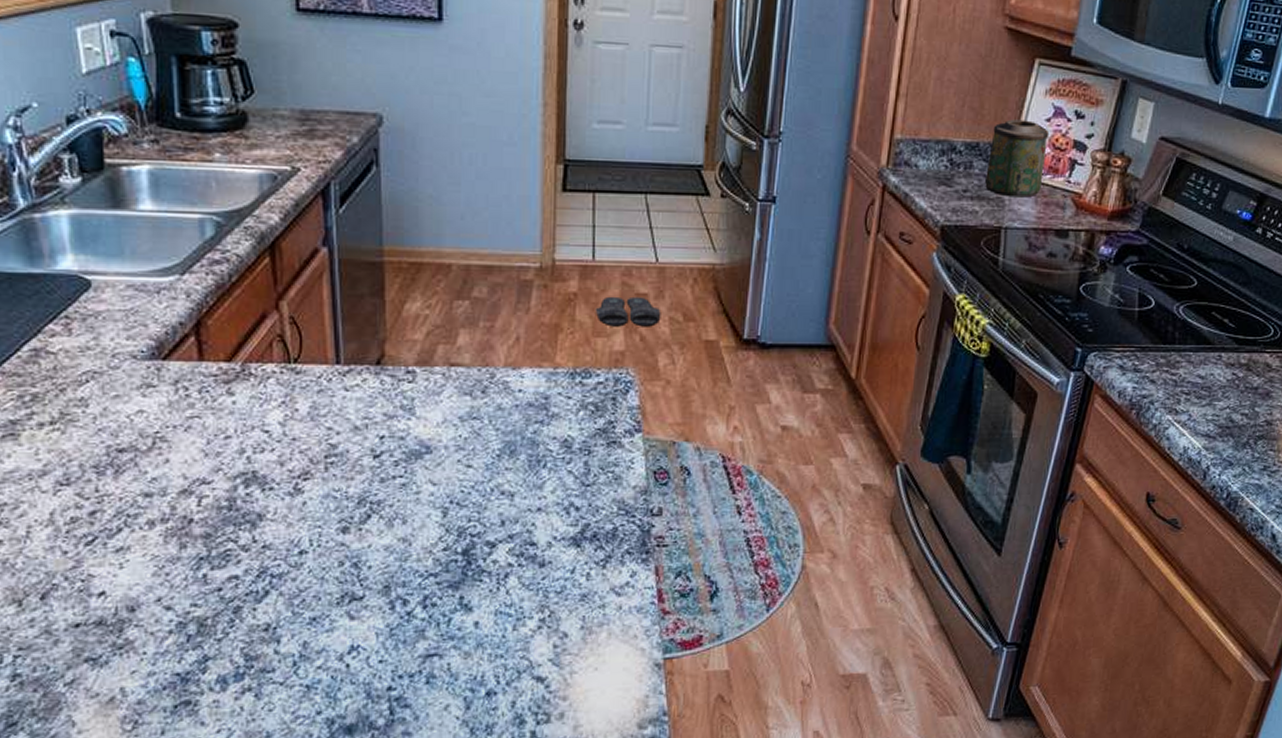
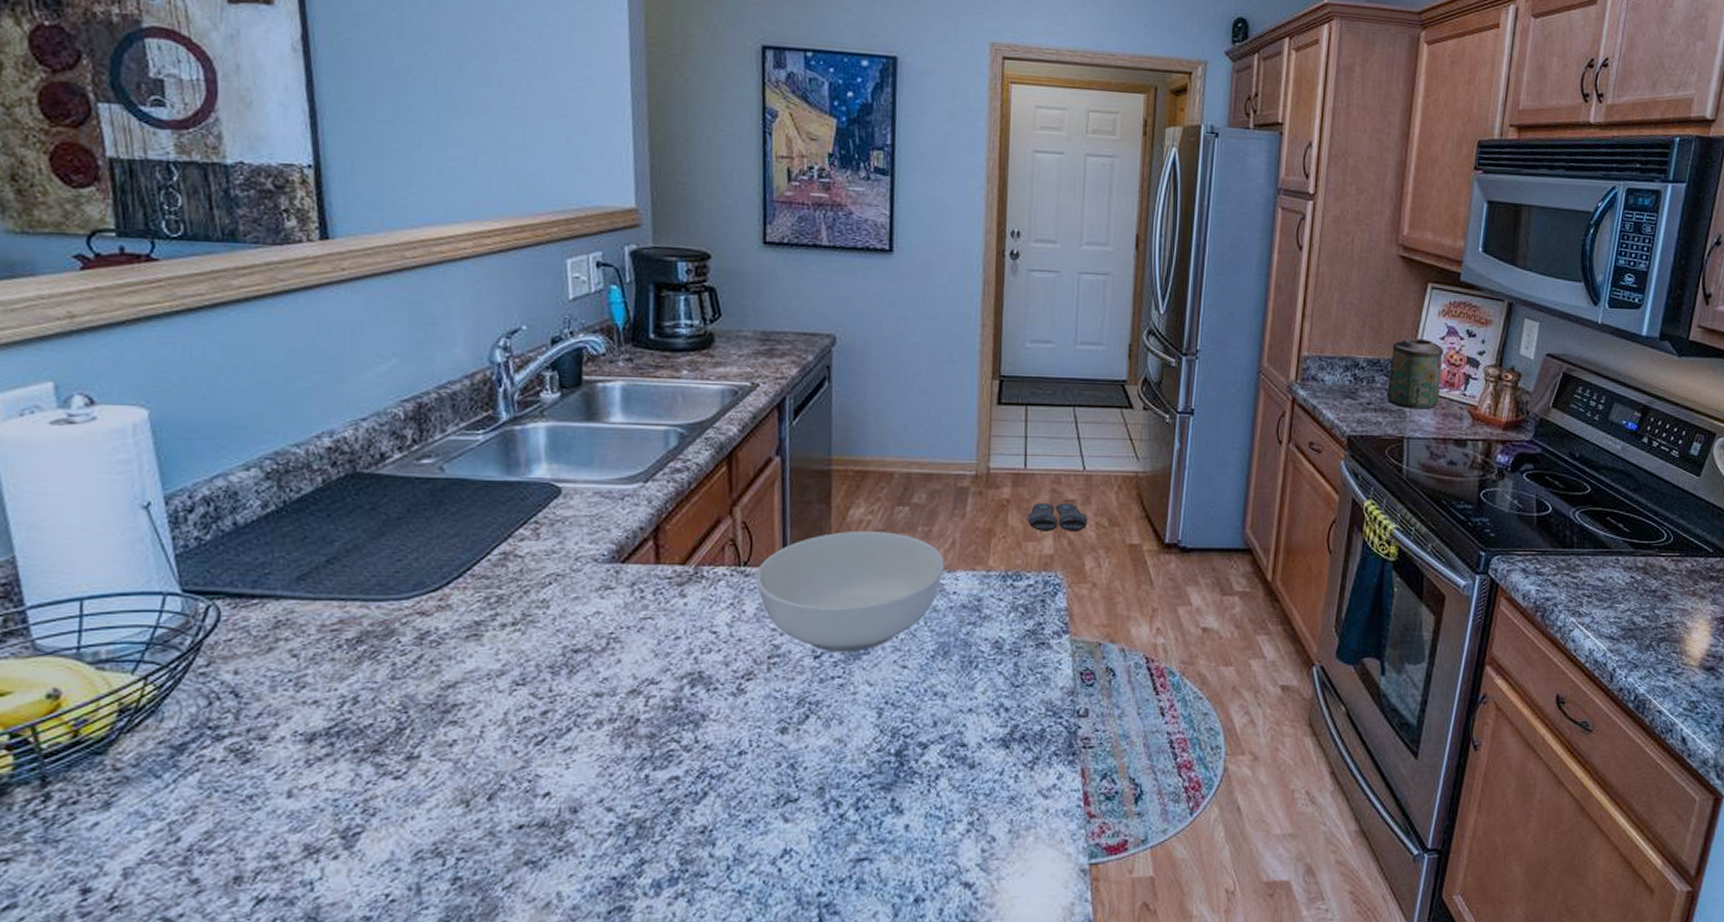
bowl: none [307,327,508,452] -> present [755,531,944,653]

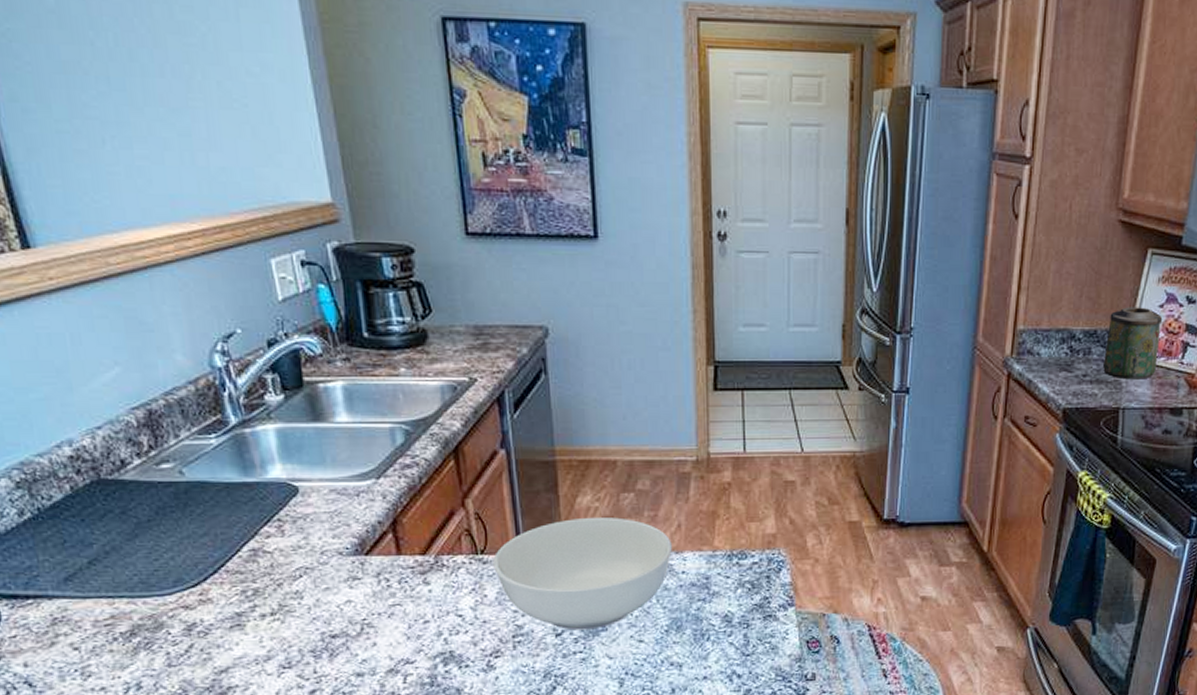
slippers: present [1026,502,1087,532] -> none [747,484,807,512]

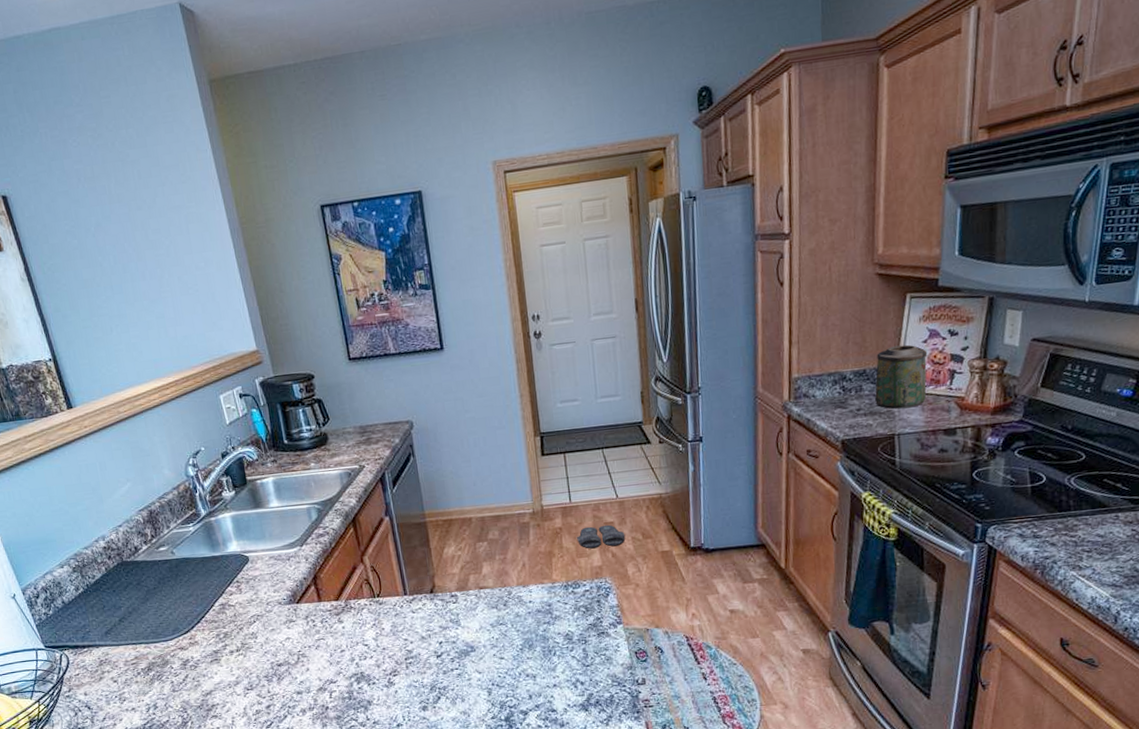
bowl: present [493,517,672,631] -> none [386,562,520,652]
slippers: none [747,484,807,512] -> present [576,524,625,549]

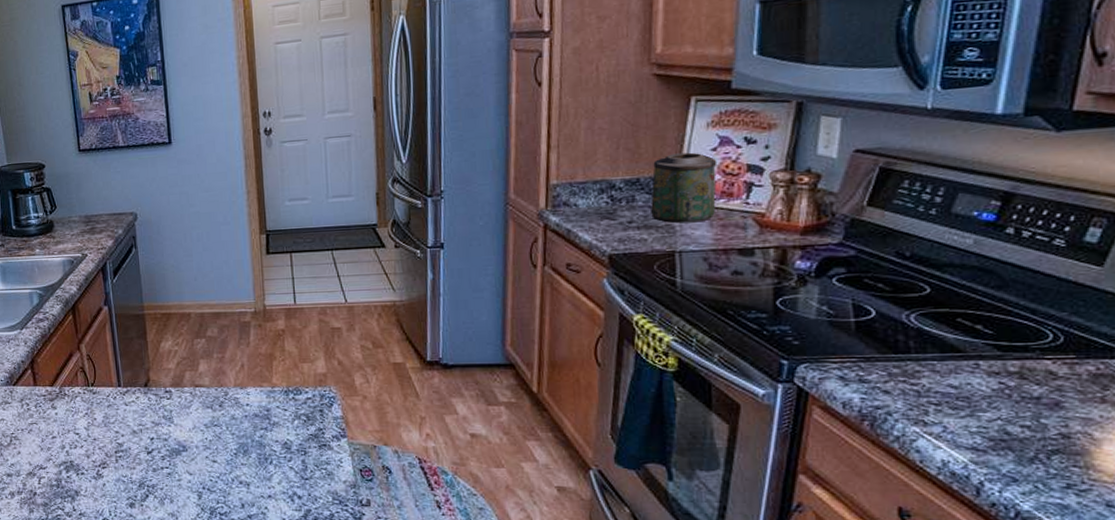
slippers: present [576,524,625,549] -> none [299,330,353,354]

